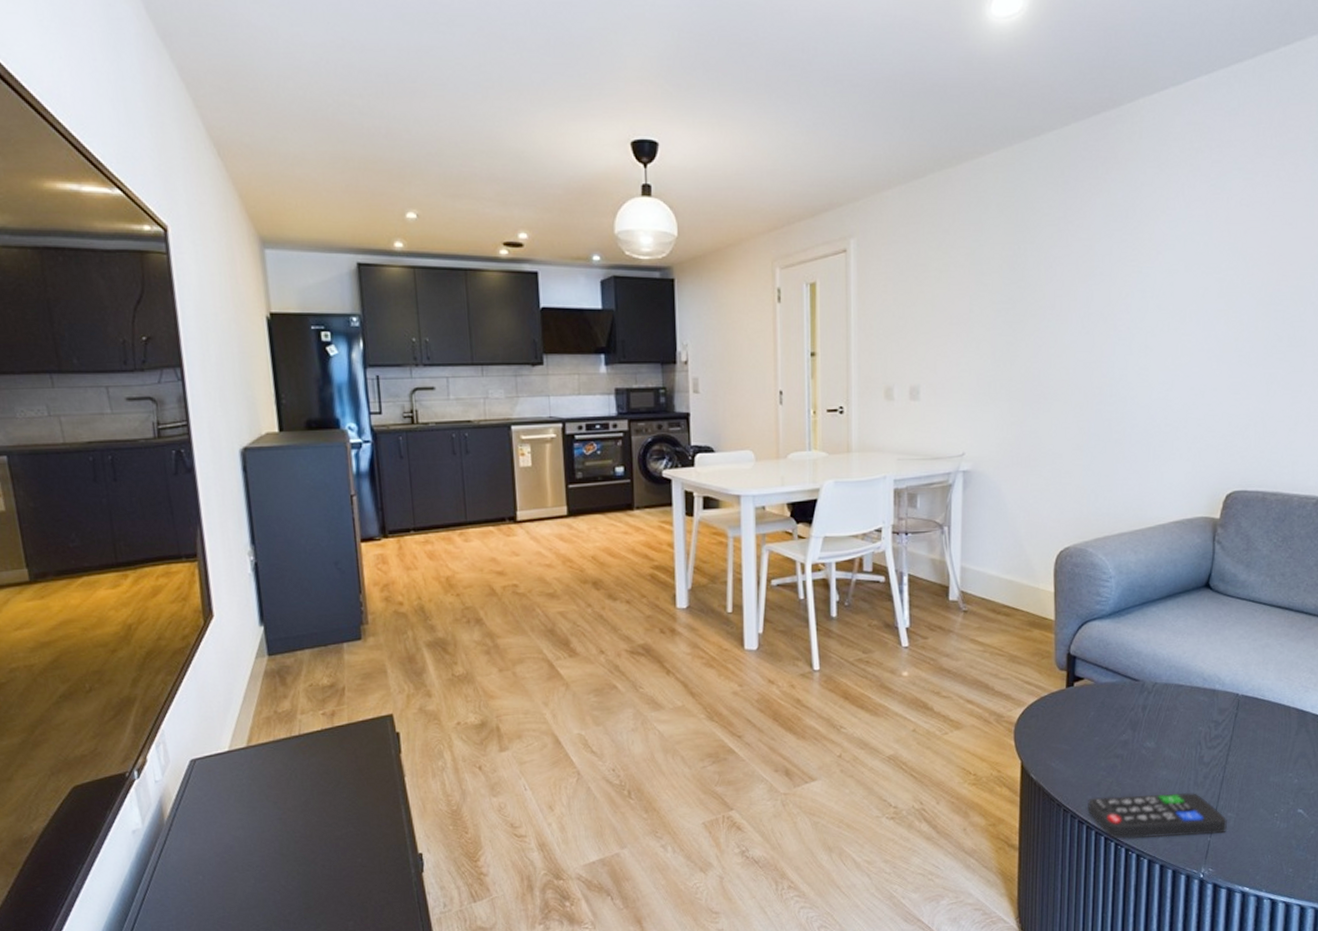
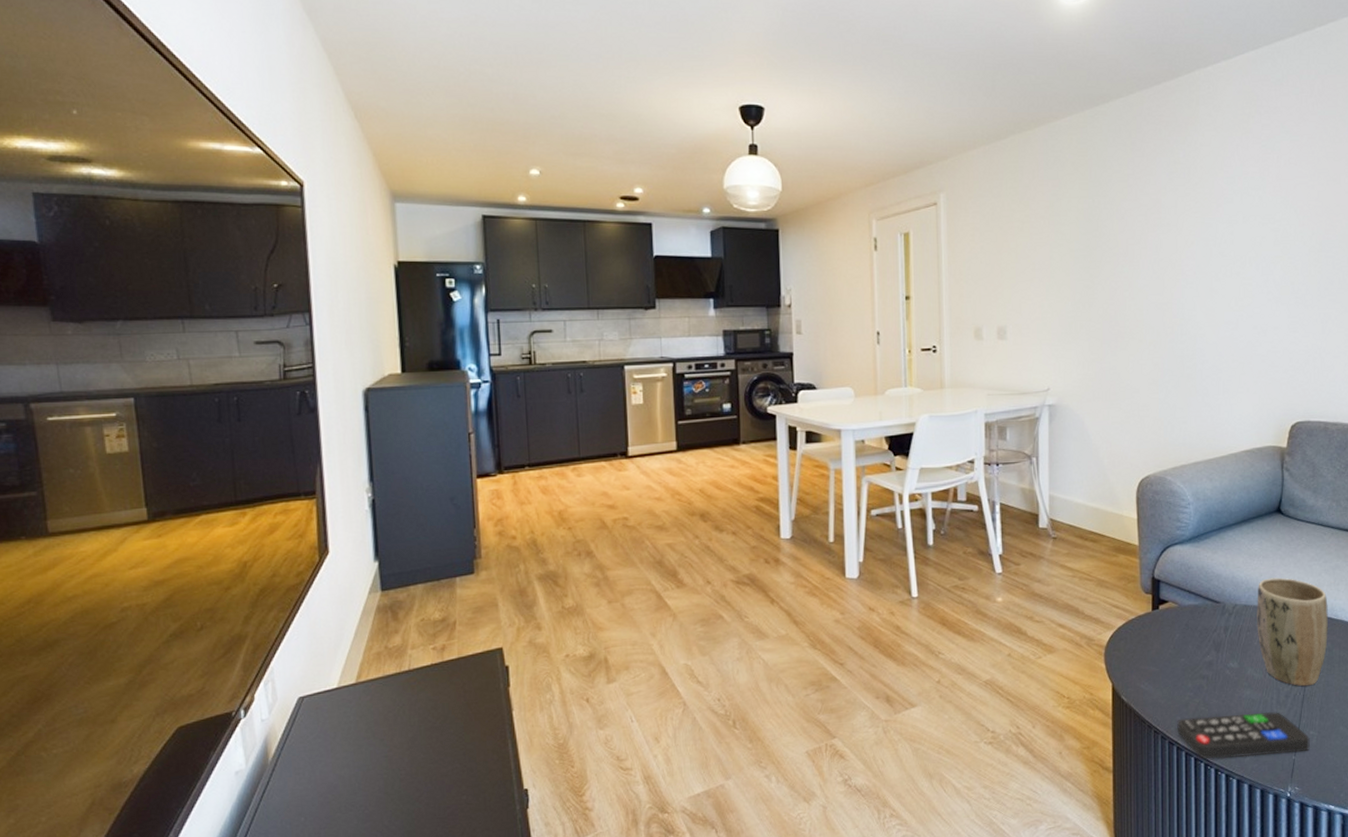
plant pot: none [1177,655,1255,768] -> present [1257,577,1328,687]

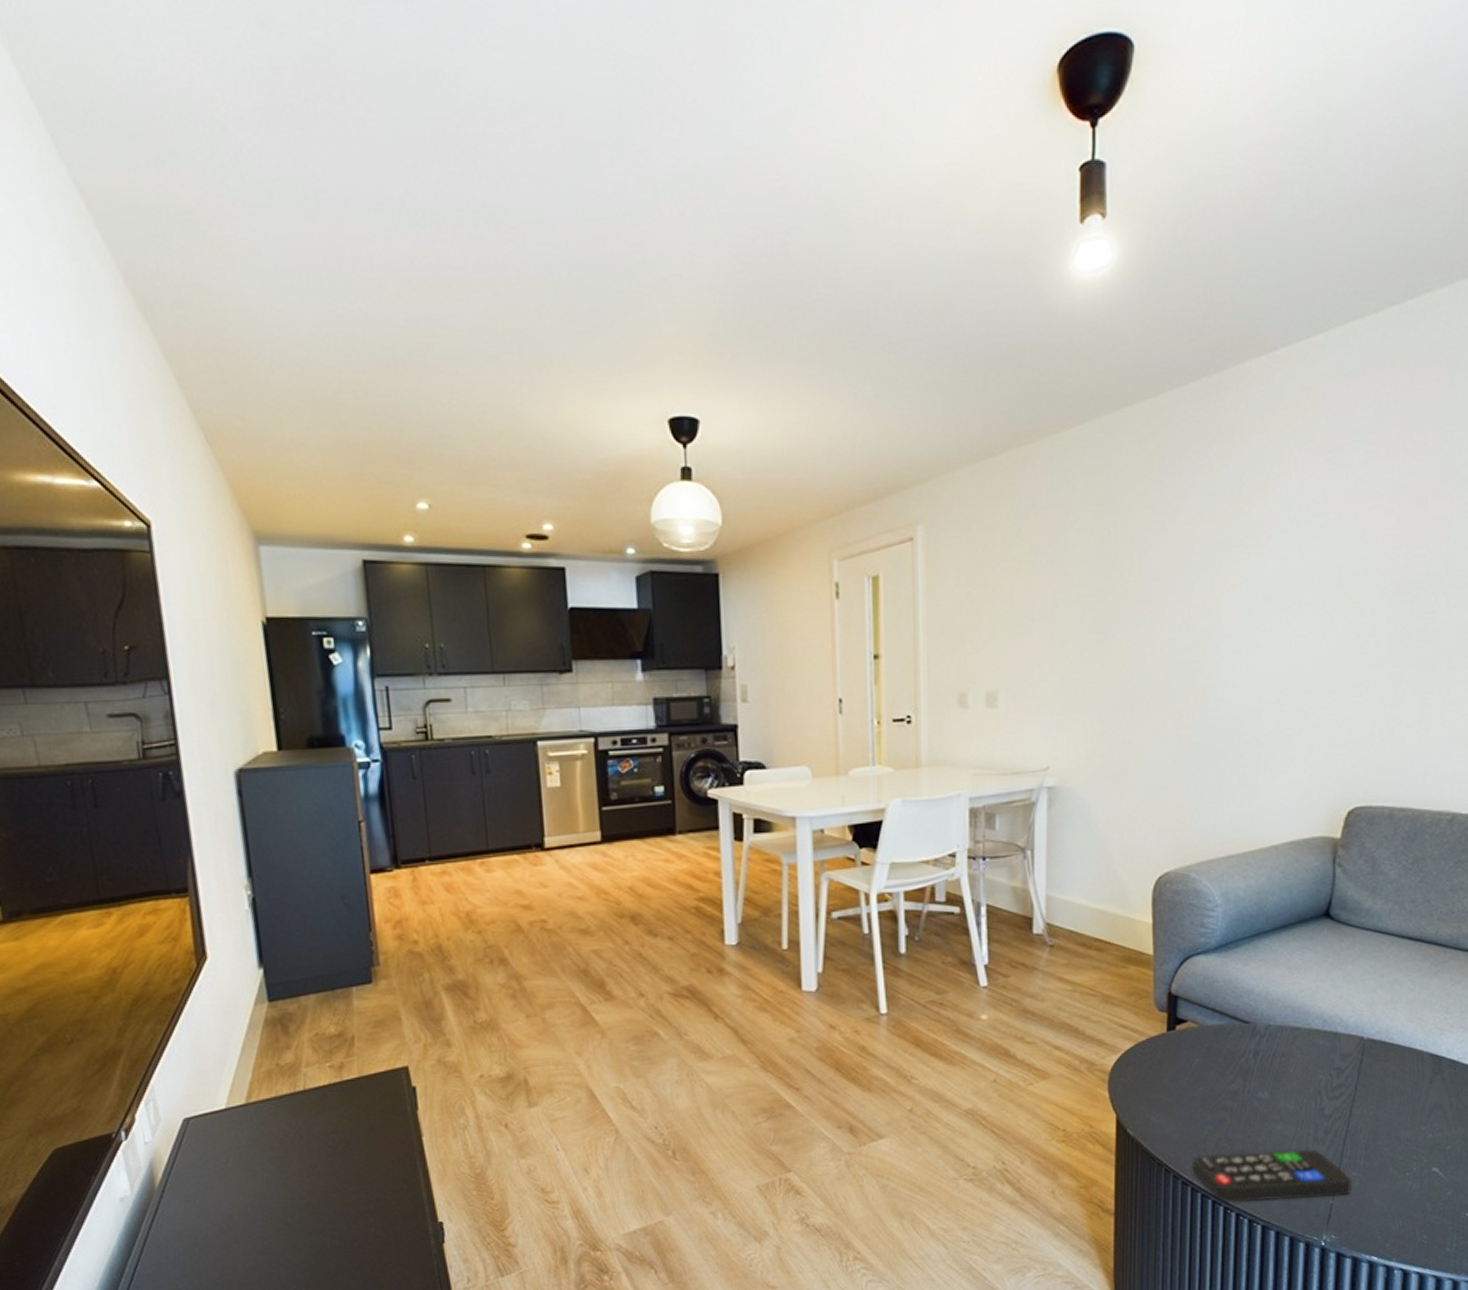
plant pot: present [1257,577,1328,687] -> none [1294,994,1382,1121]

